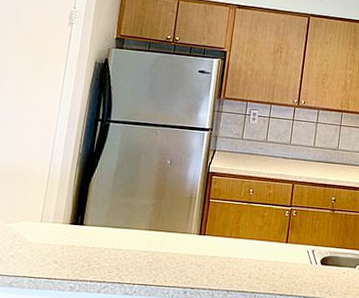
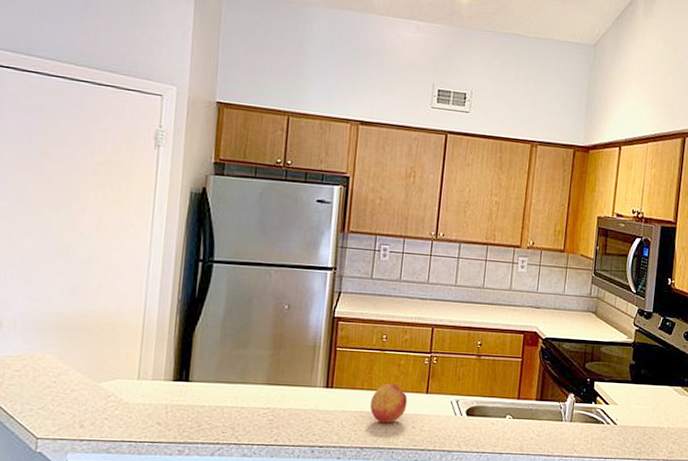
fruit: none [236,232,270,269] -> present [369,383,408,423]

